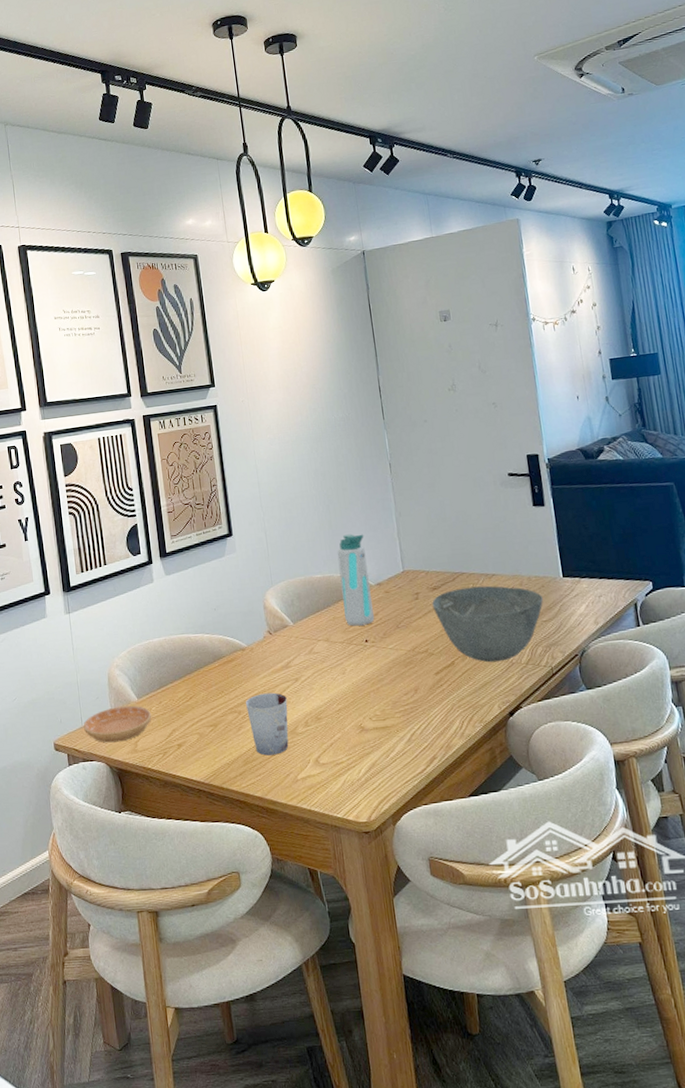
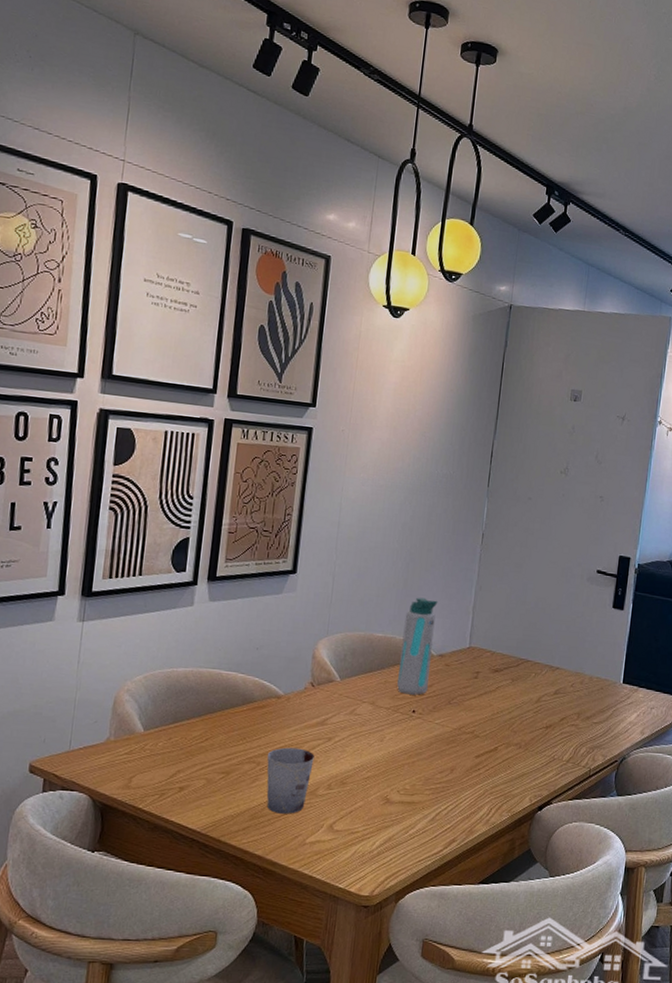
saucer: present [83,705,152,743] -> none [70,735,157,775]
bowl: present [432,585,543,663] -> none [489,675,599,756]

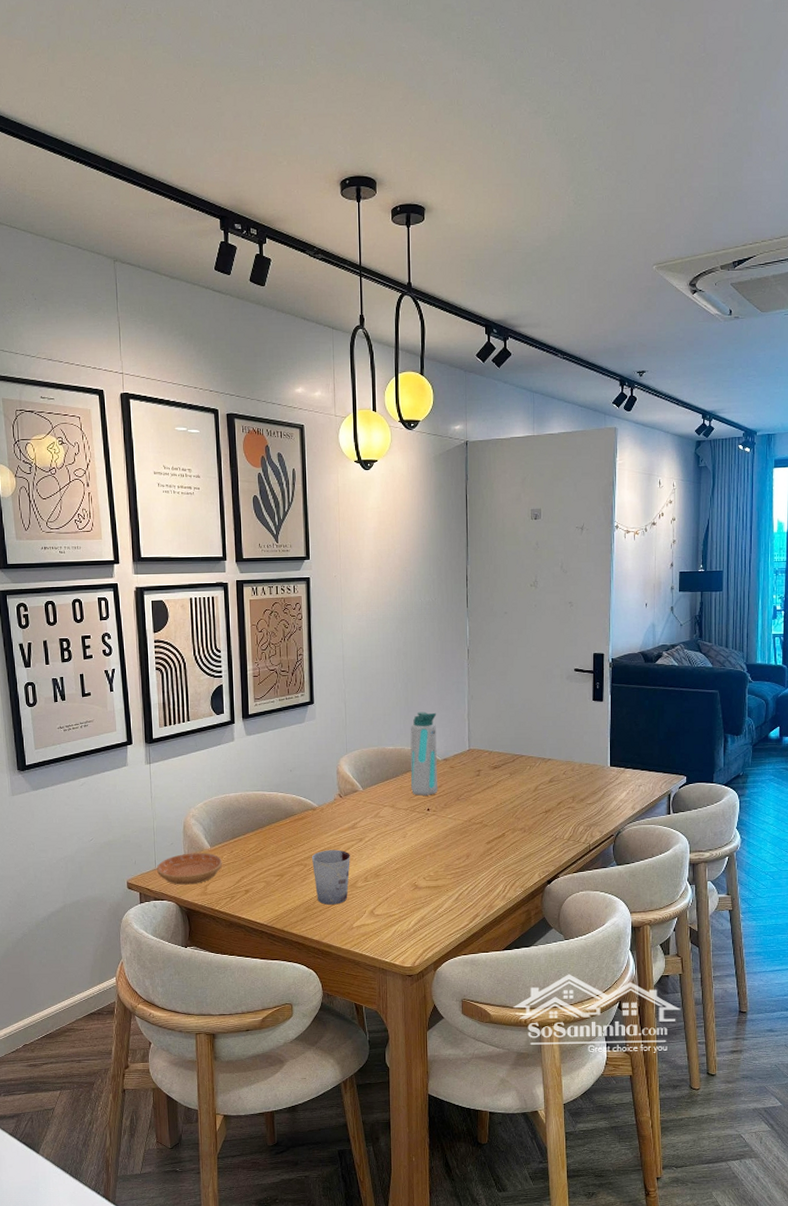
saucer: none [70,735,157,775] -> present [156,852,223,885]

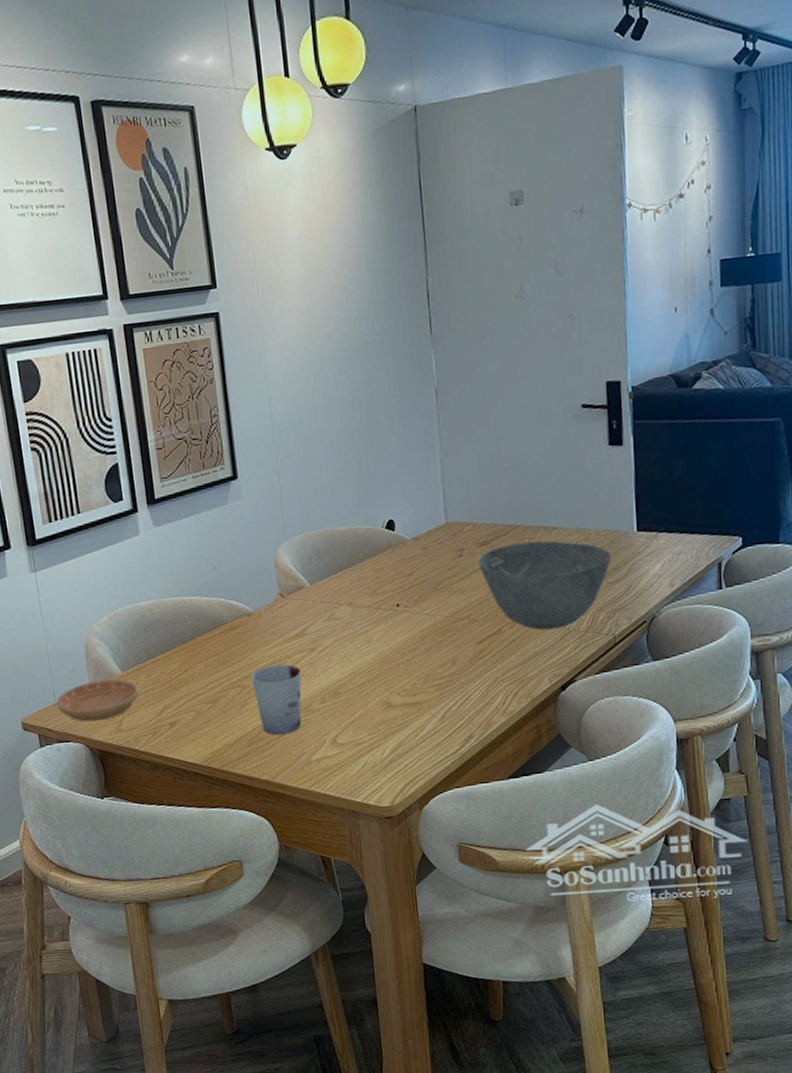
water bottle: present [410,711,437,796] -> none [366,477,408,588]
bowl: none [491,768,590,837] -> present [478,540,611,631]

